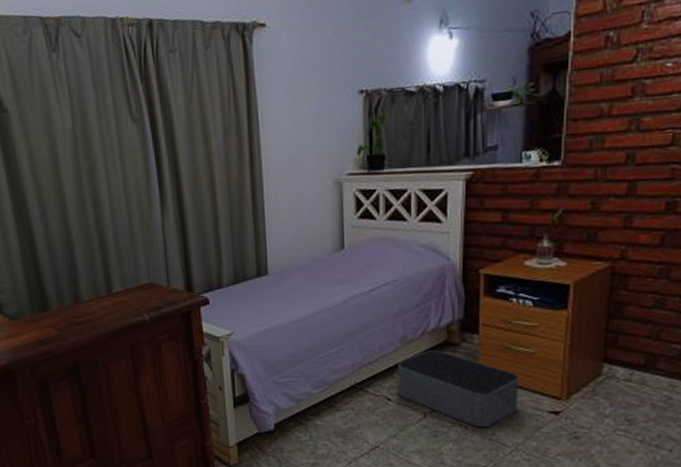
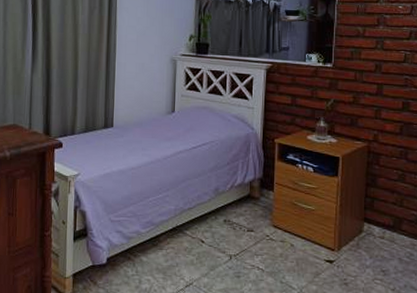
storage bin: present [397,350,519,427] -> none [210,201,303,271]

